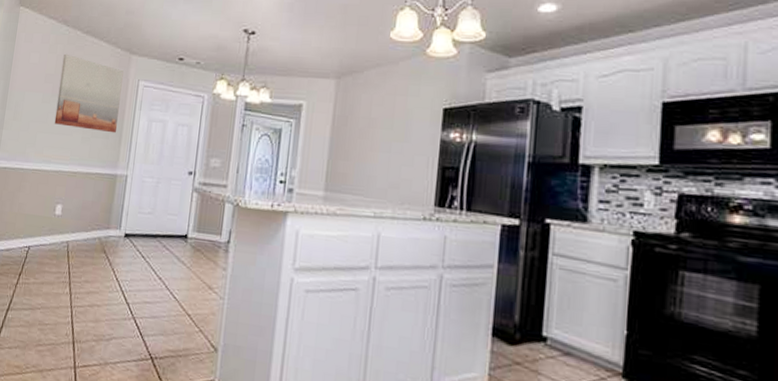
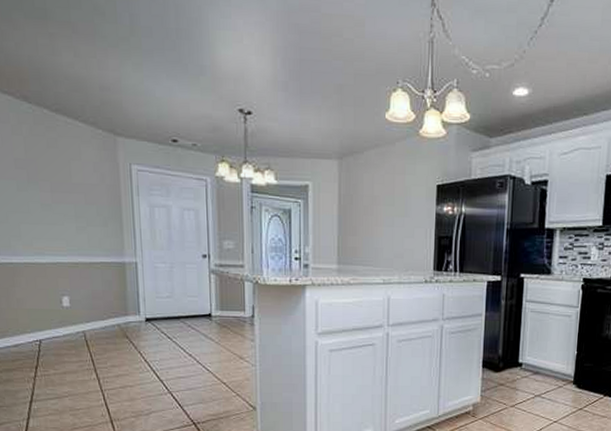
wall art: present [54,53,124,133] -> none [32,135,115,221]

